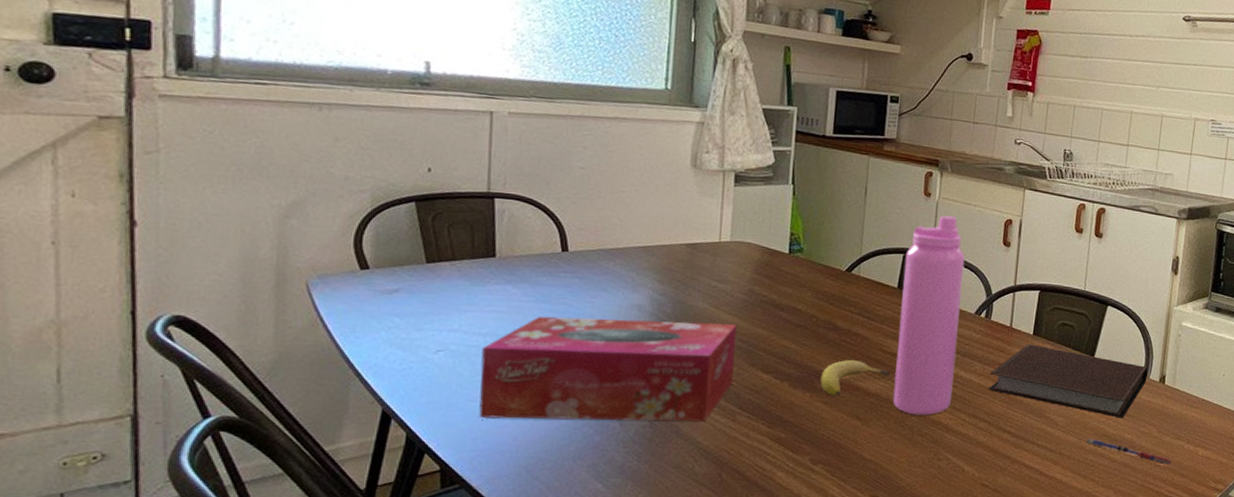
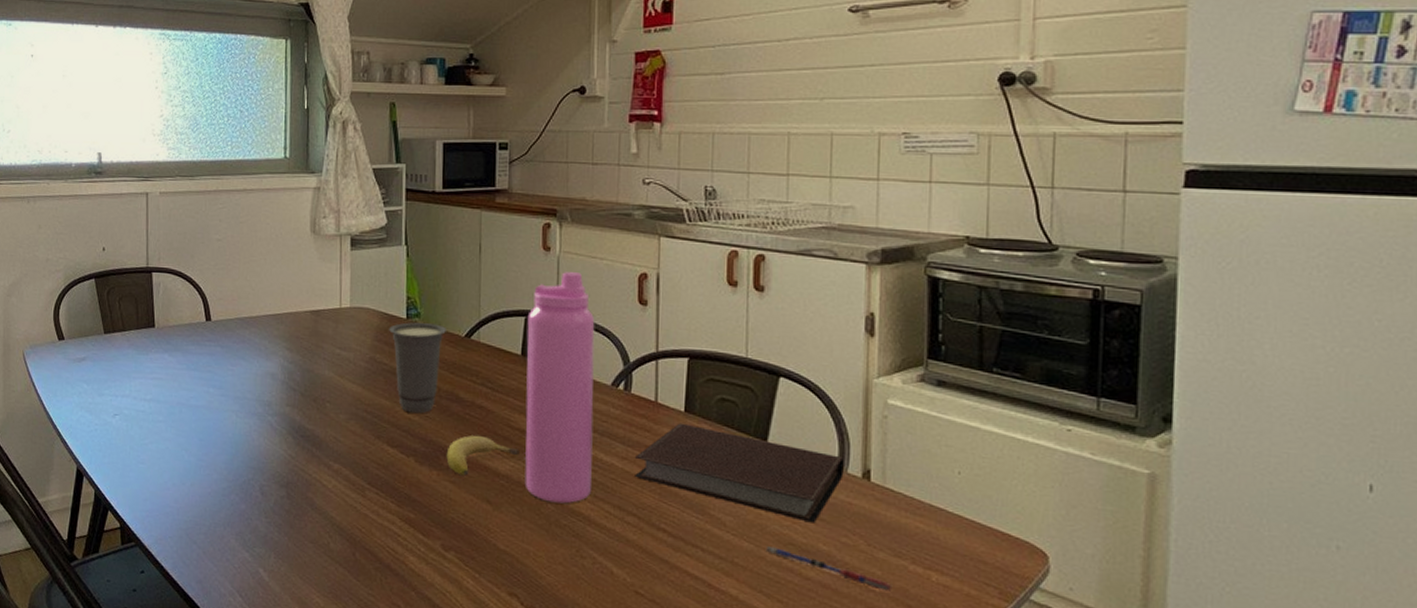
tissue box: present [478,316,738,422] -> none [147,383,362,496]
cup: none [770,257,828,342] -> present [389,322,446,414]

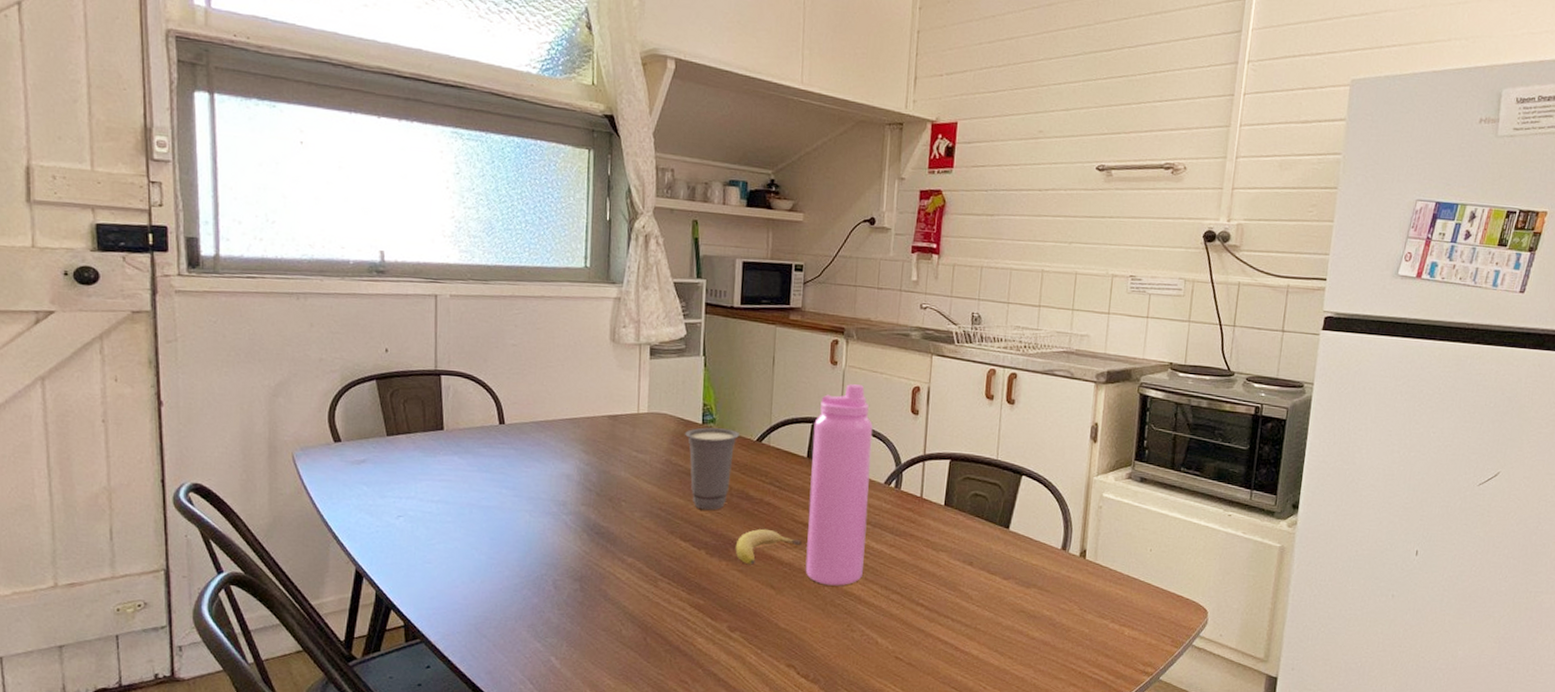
notebook: present [635,423,844,523] -> none [900,515,1067,594]
pen: present [765,546,893,591] -> none [1002,614,1096,645]

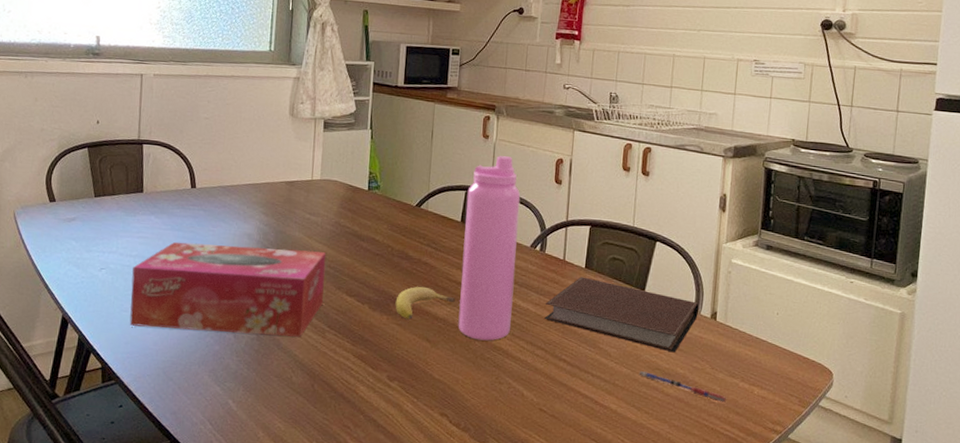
tissue box: none [434,484,657,587] -> present [129,241,327,337]
cup: present [685,427,739,511] -> none [353,193,401,269]
notebook: none [900,515,1067,594] -> present [544,277,699,353]
pen: none [1002,614,1096,645] -> present [639,371,727,403]

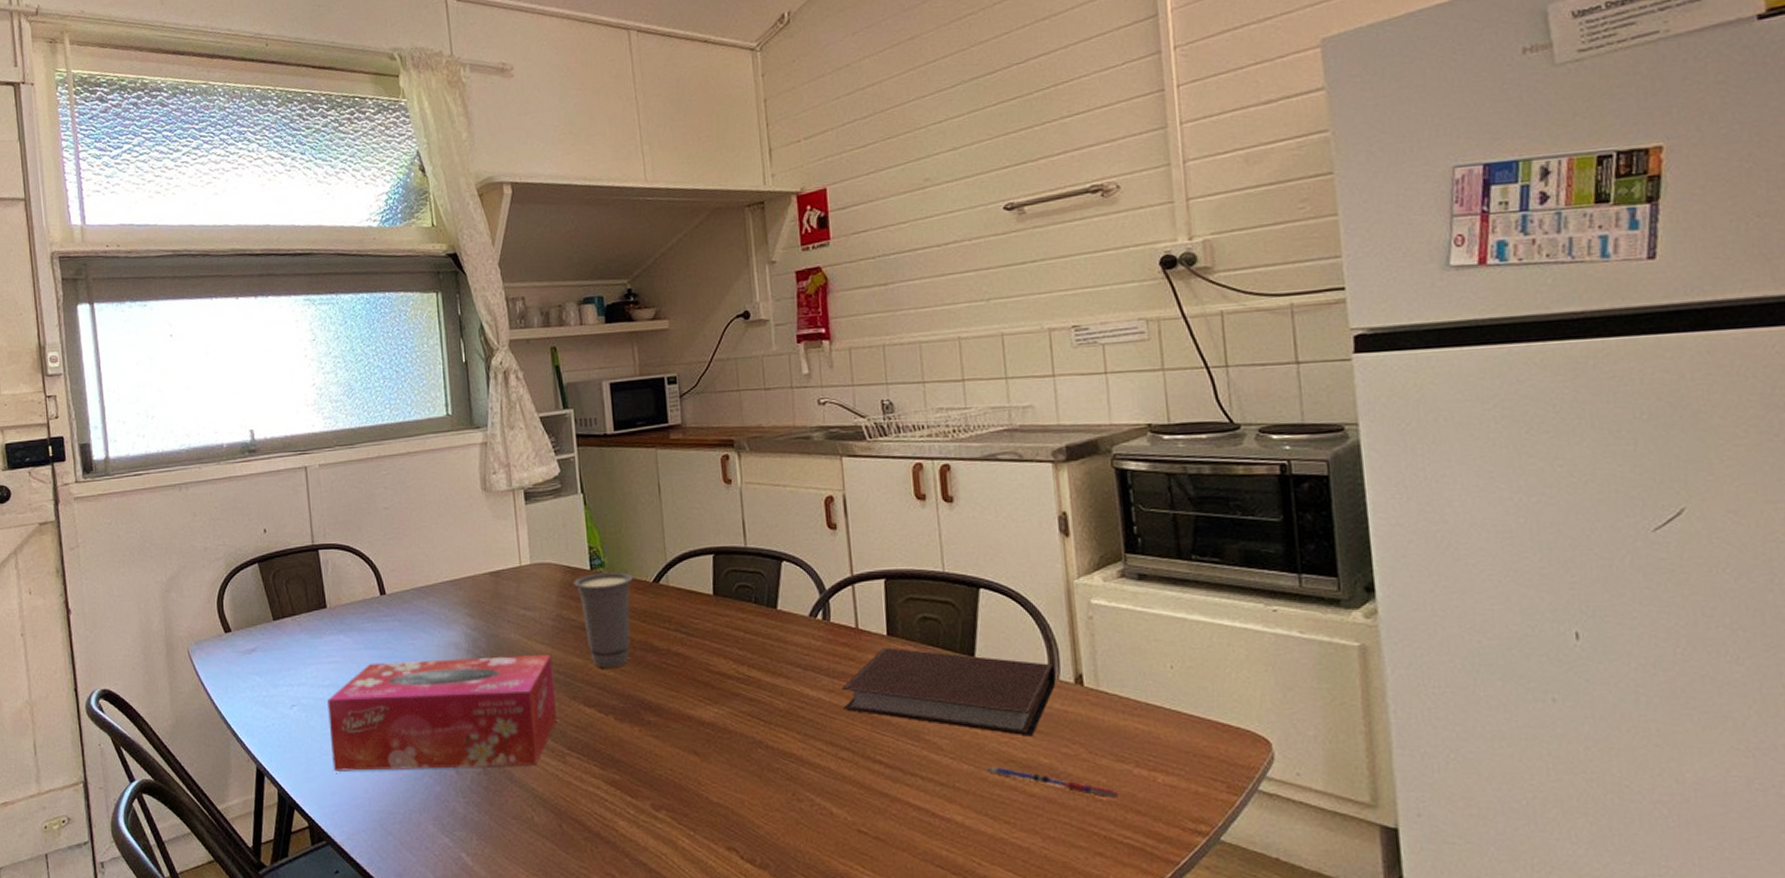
cup: none [353,193,401,269] -> present [573,572,633,669]
fruit: present [395,286,455,320] -> none [646,684,723,729]
water bottle: present [458,156,521,341] -> none [715,503,801,746]

